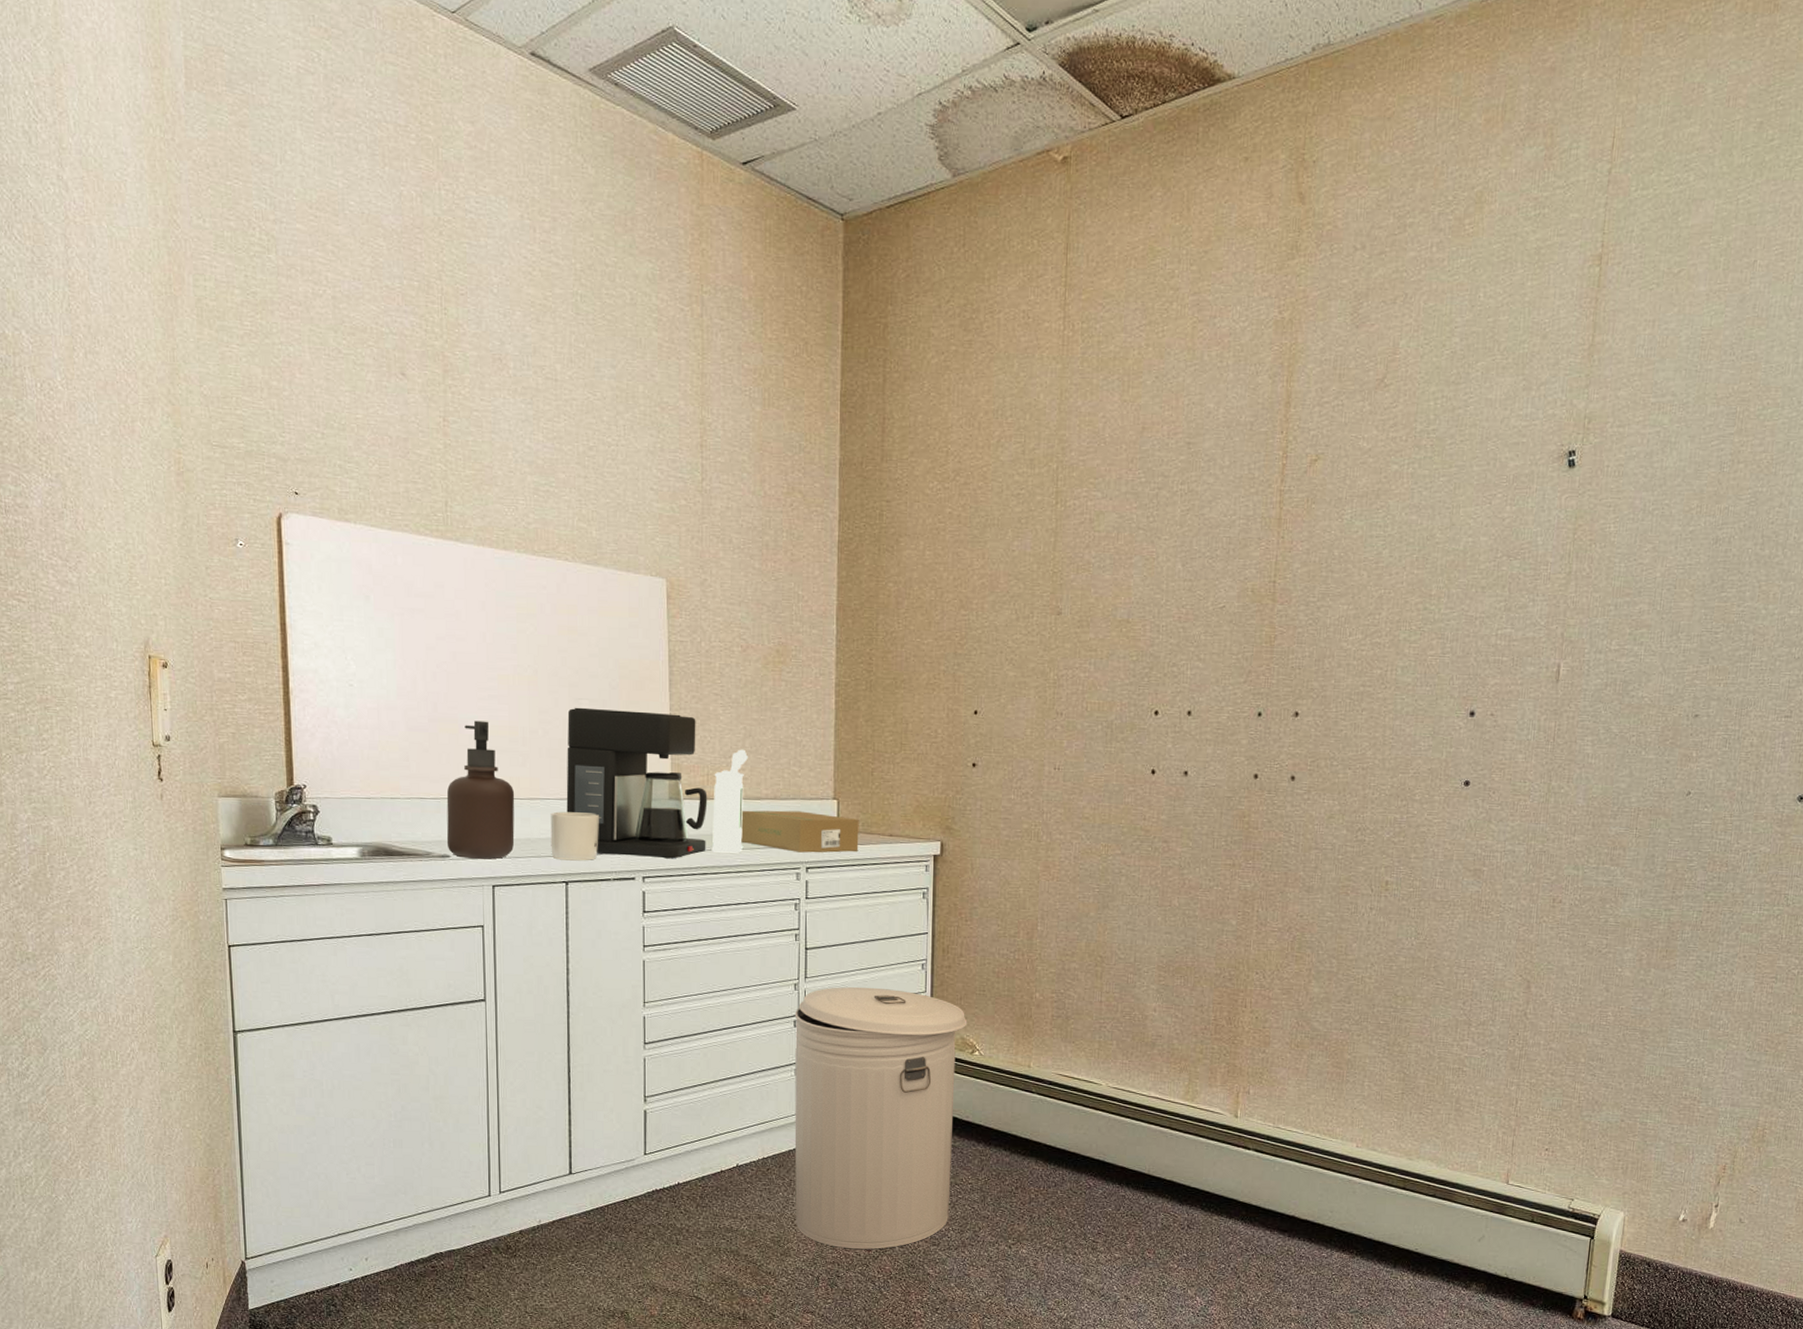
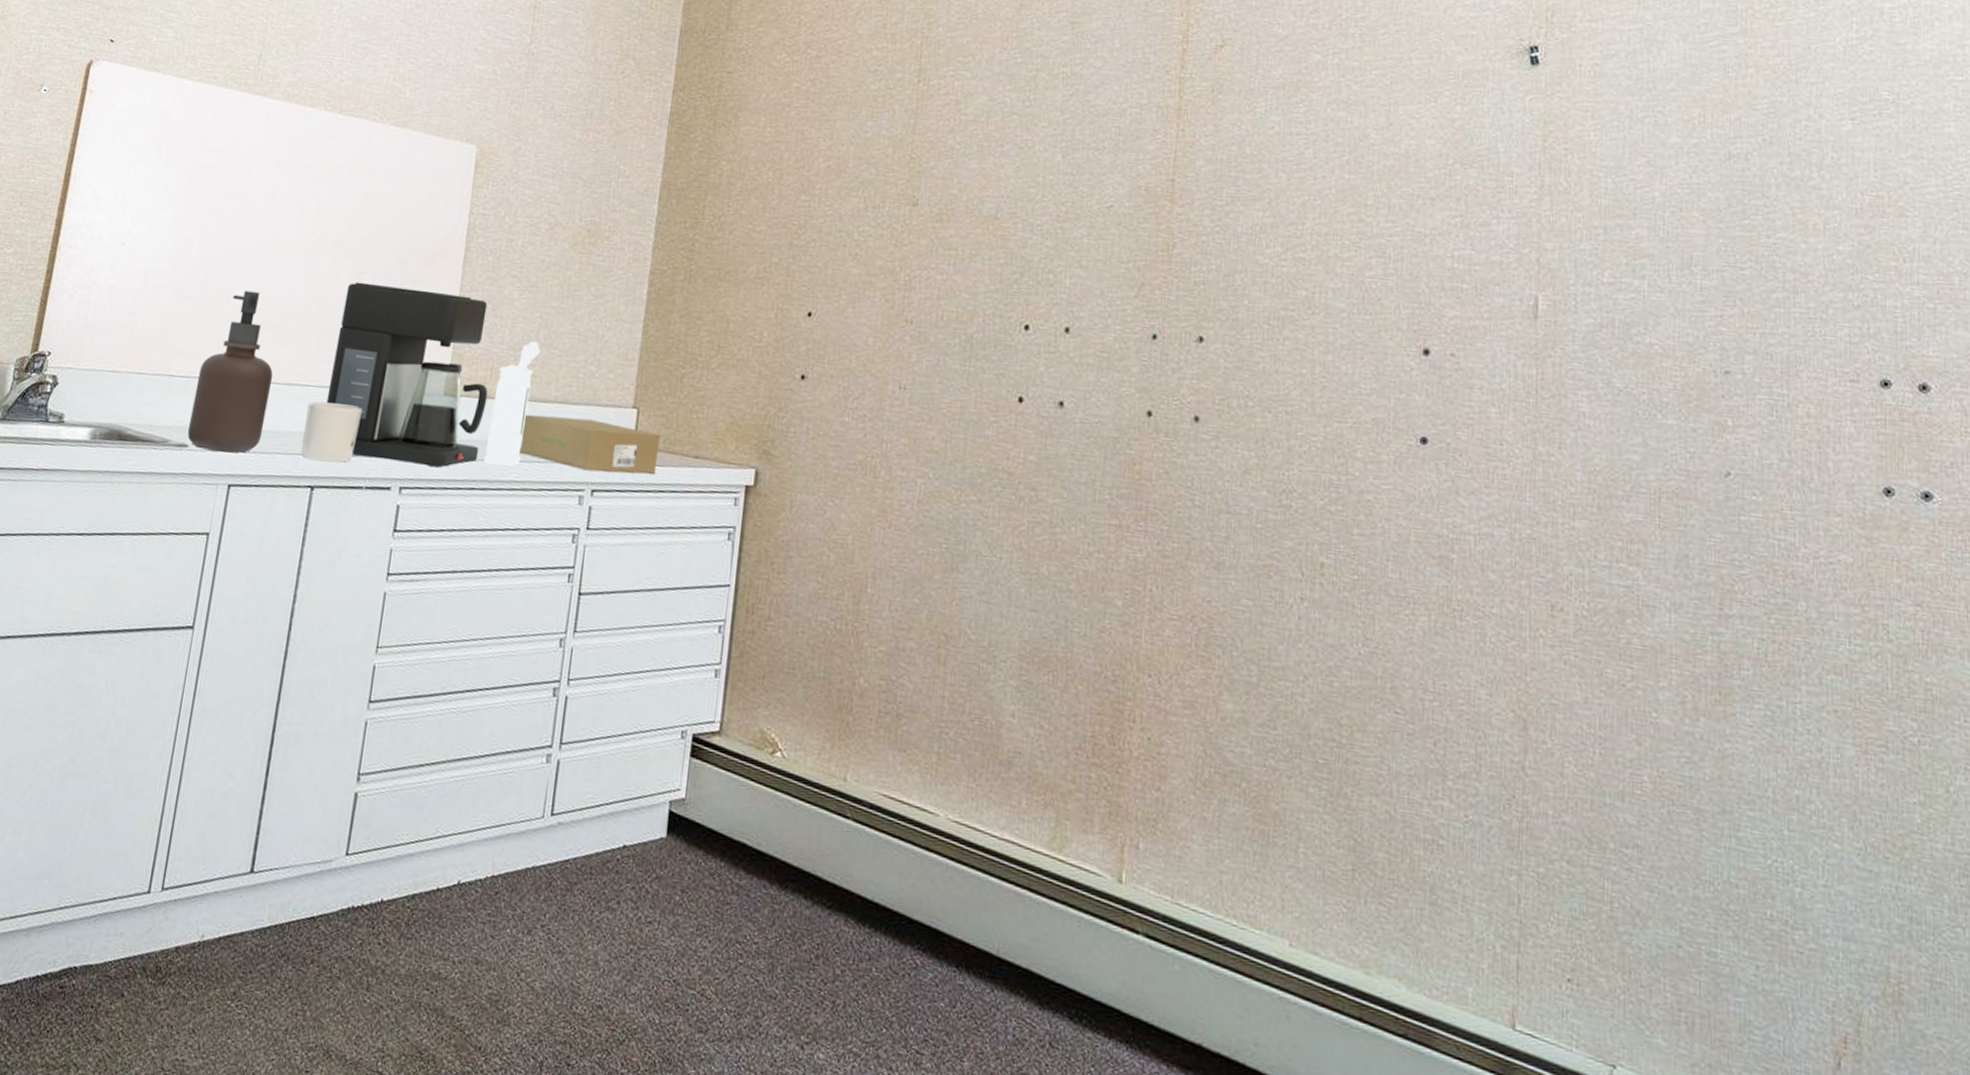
can: present [794,986,968,1250] -> none [521,647,770,1030]

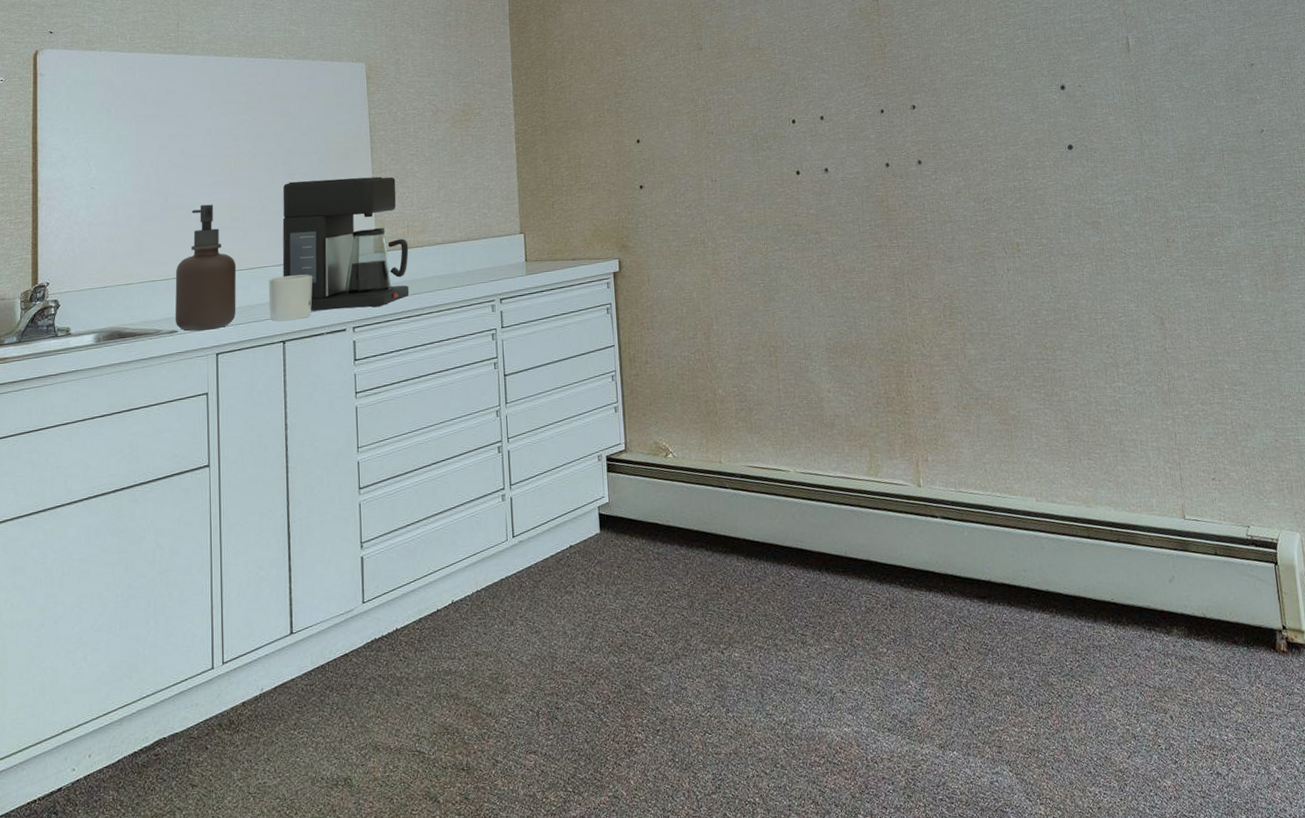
tissue box: present [483,341,540,467] -> none [413,199,443,296]
box: present [518,414,661,475] -> none [439,248,546,286]

